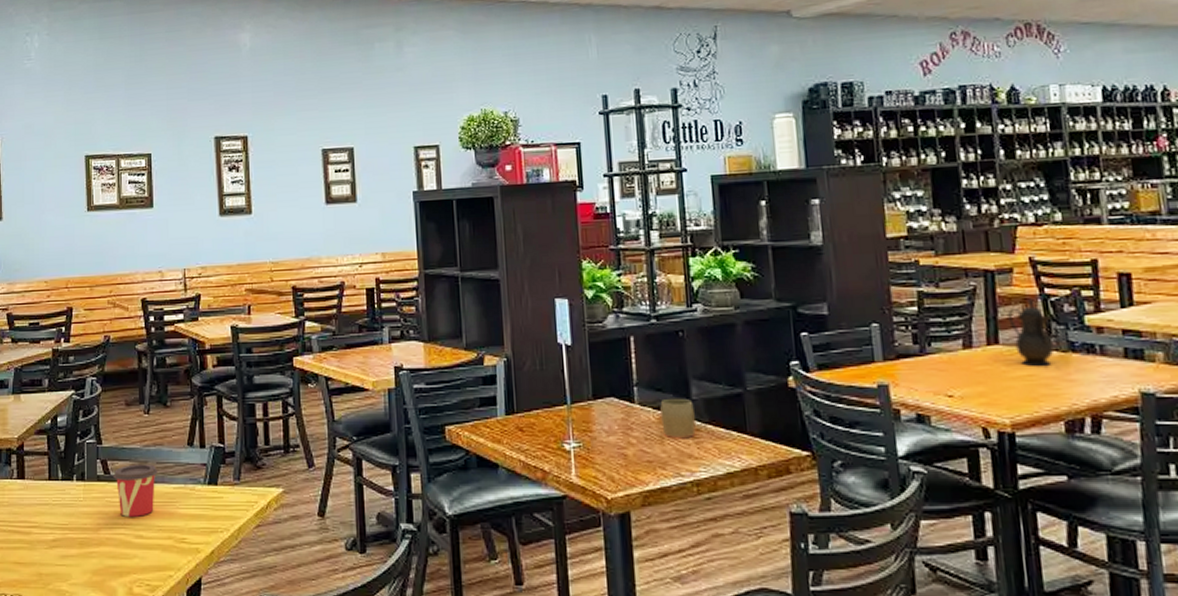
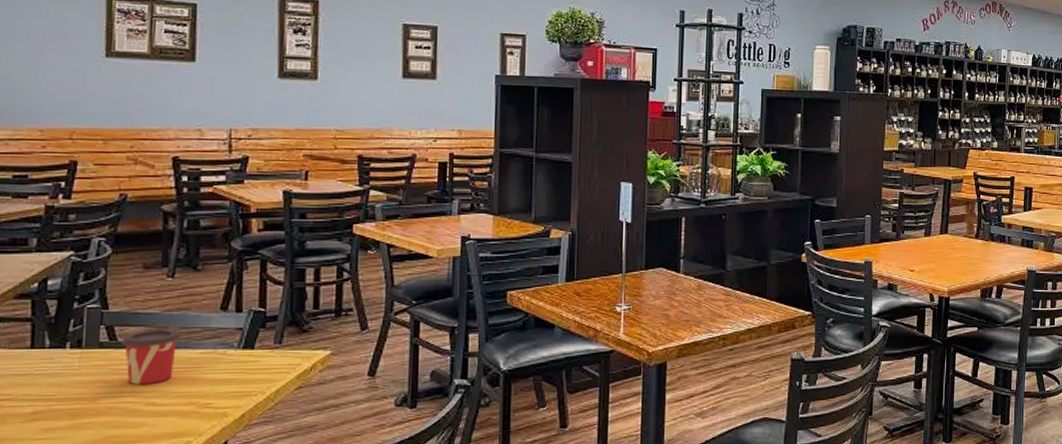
mug: present [660,398,696,439] -> none [700,269,728,302]
coffeepot: present [1007,298,1055,367] -> none [956,201,982,251]

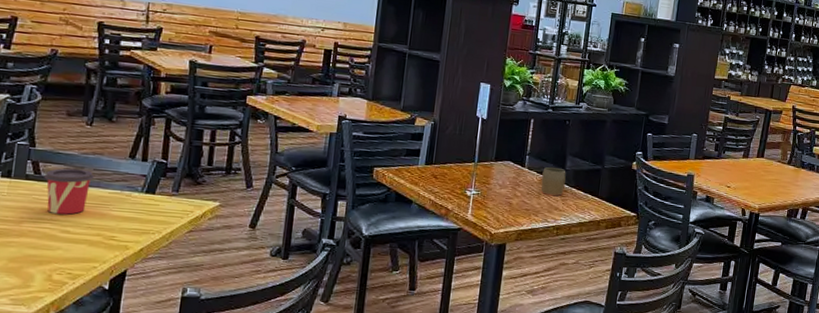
mug: none [700,269,728,302] -> present [540,166,566,196]

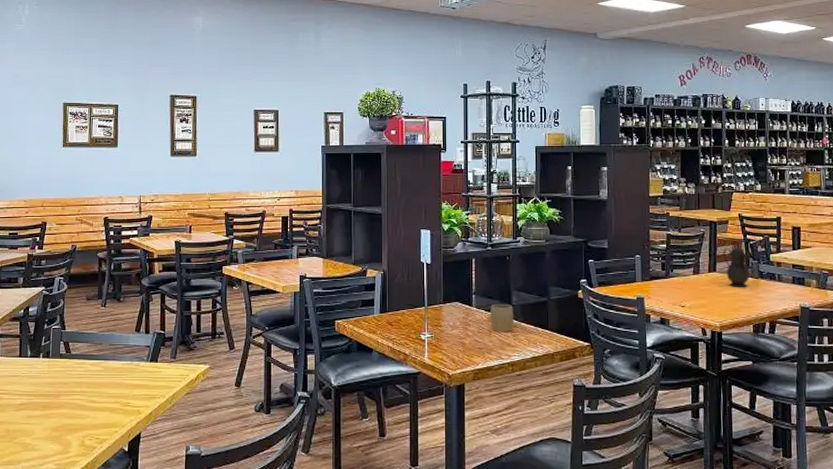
cup: present [44,168,94,215] -> none [73,345,110,386]
coffeepot: none [772,131,796,175] -> present [723,241,750,288]

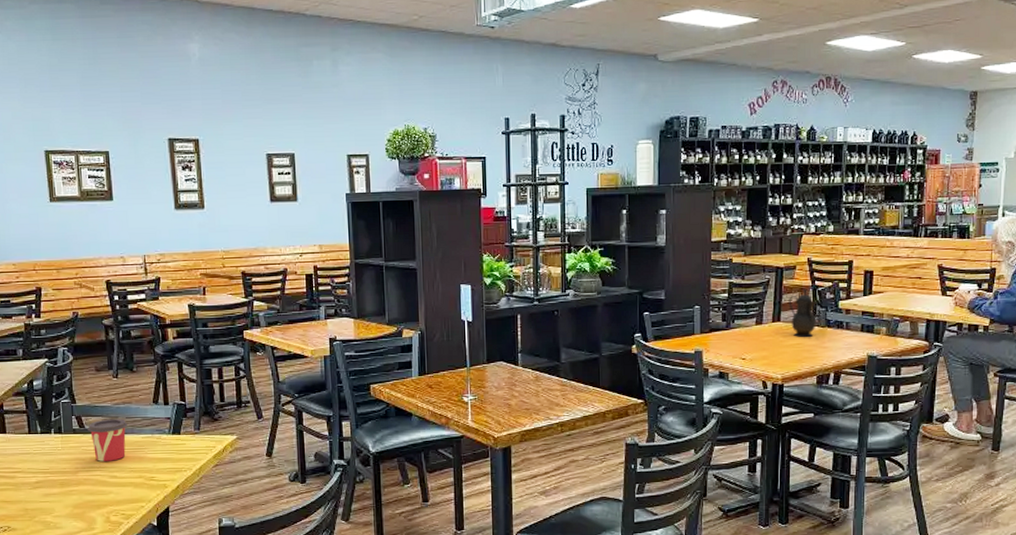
cup: none [73,345,110,386] -> present [87,418,128,461]
mug: present [490,303,514,333] -> none [537,361,563,392]

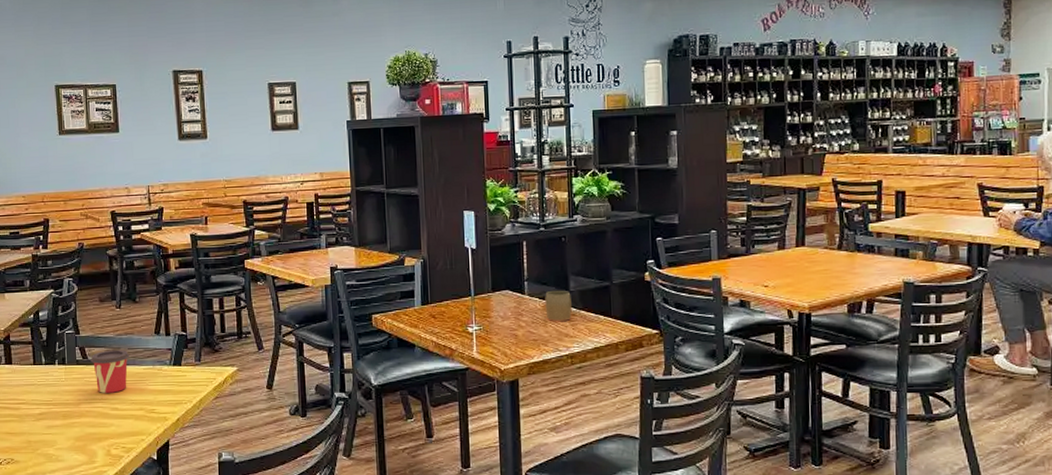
mug: none [537,361,563,392] -> present [545,290,572,322]
coffeepot: present [789,288,818,338] -> none [813,210,845,264]

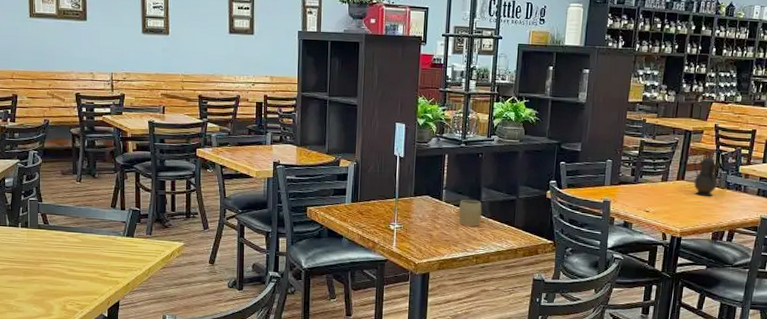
cup: present [90,349,129,393] -> none [51,218,87,256]
coffeepot: none [813,210,845,264] -> present [693,151,720,197]

